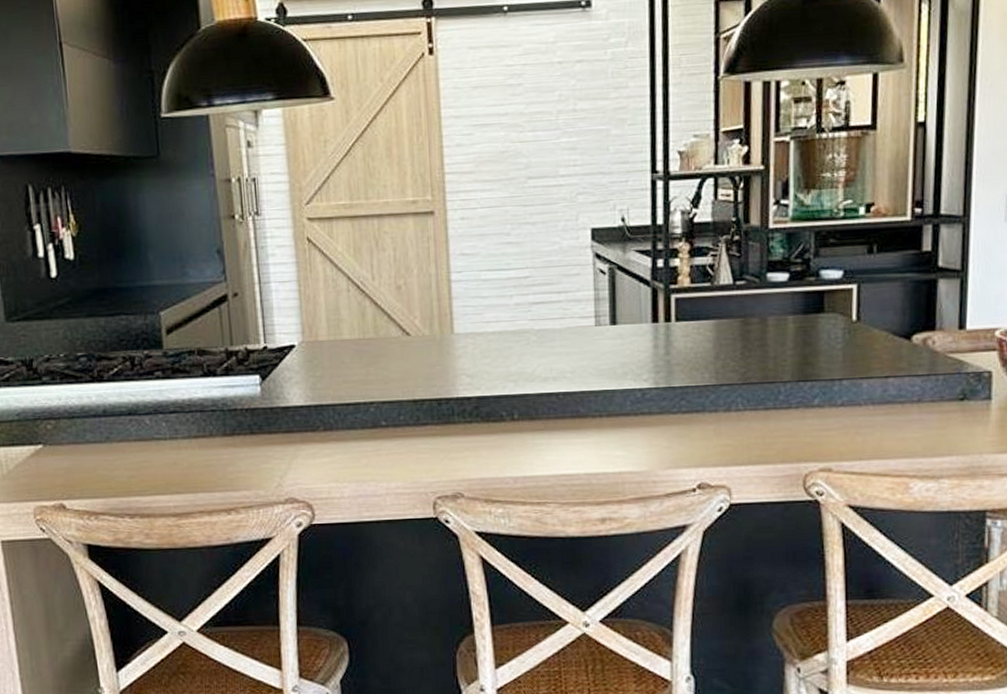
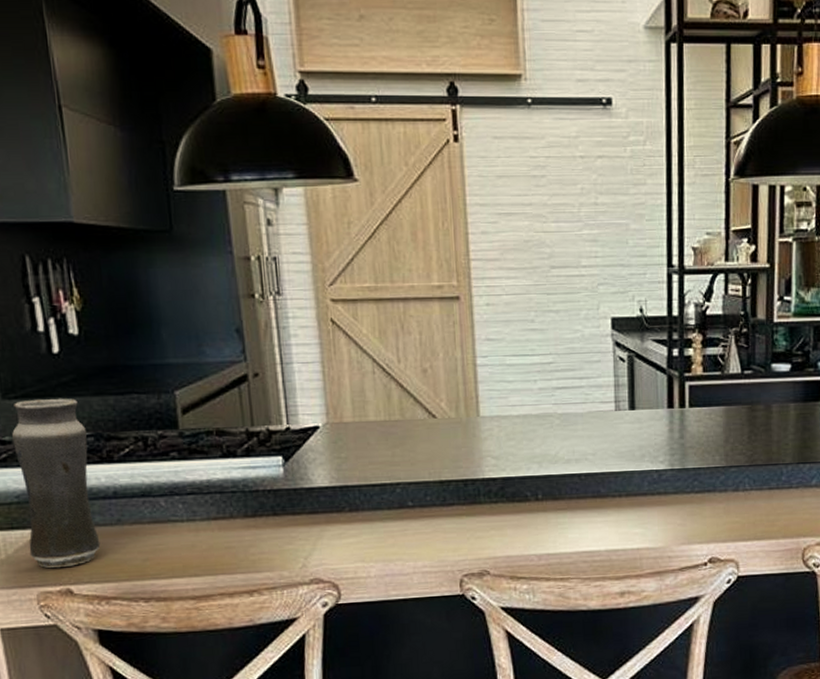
vase: none [14,320,91,484] -> present [12,398,101,568]

